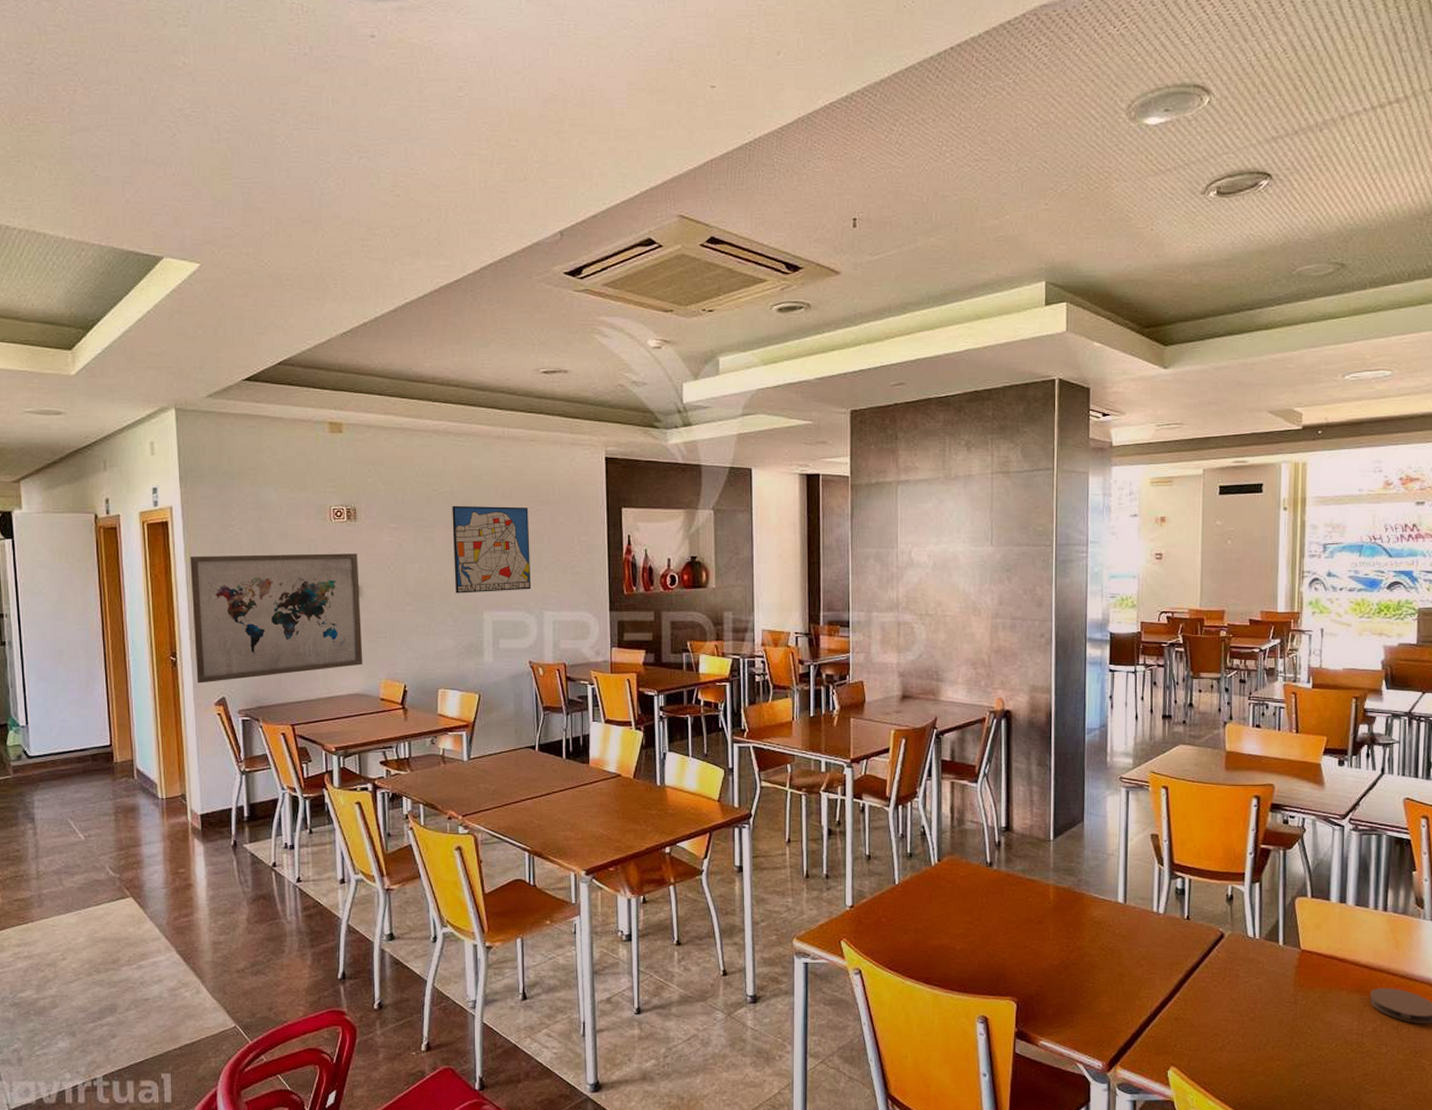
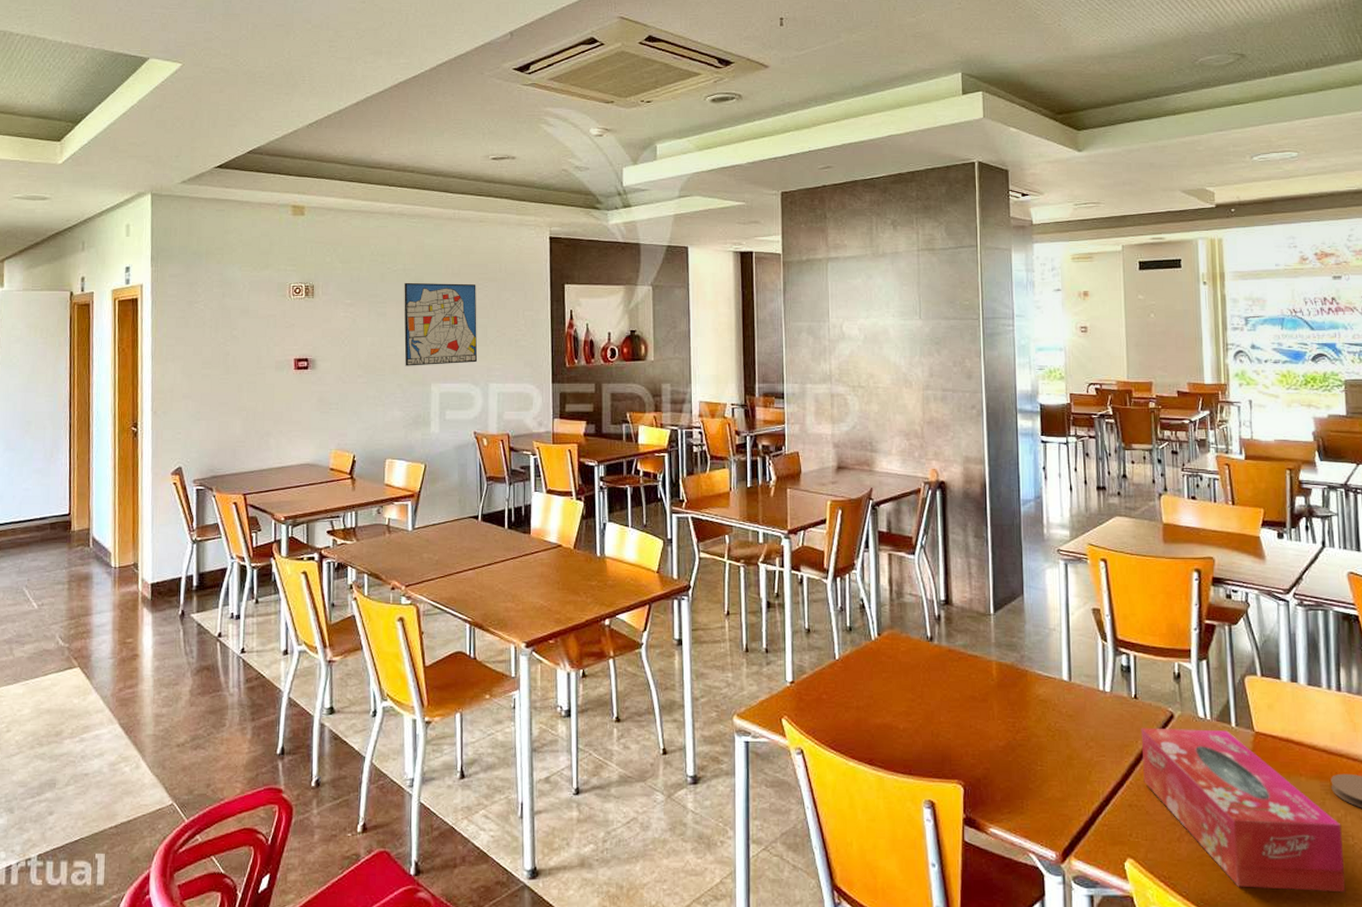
wall art: present [190,553,363,684] -> none [155,328,315,453]
tissue box: none [1191,946,1376,1095] -> present [1141,727,1346,893]

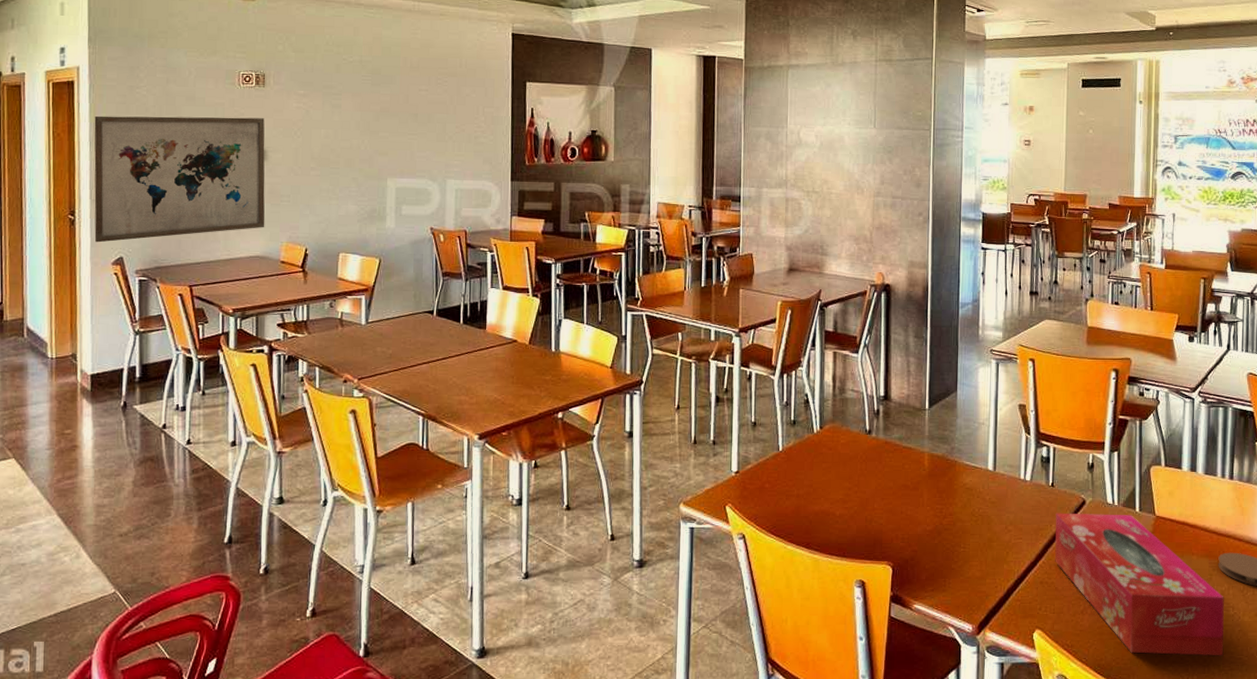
wall art: none [155,328,315,453] -> present [94,115,265,243]
wall art: present [404,282,478,366] -> none [360,74,436,160]

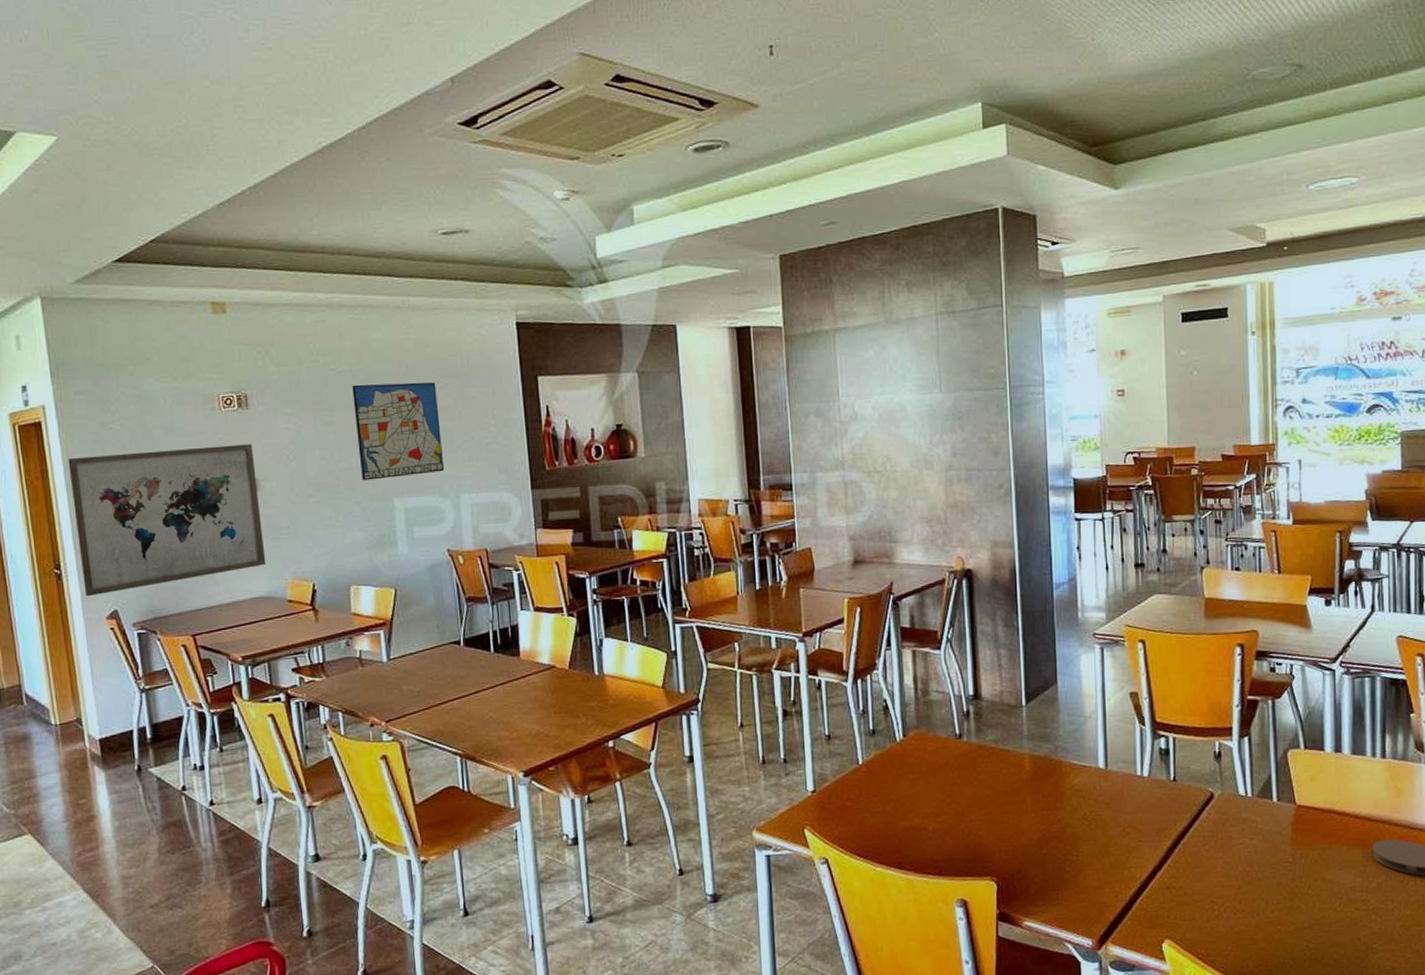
wall art: none [360,74,436,160] -> present [352,382,445,481]
tissue box: present [1055,513,1224,656] -> none [1179,806,1384,958]

